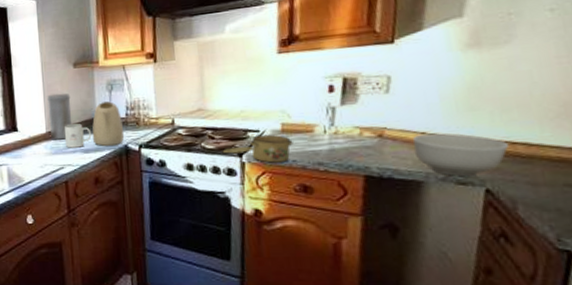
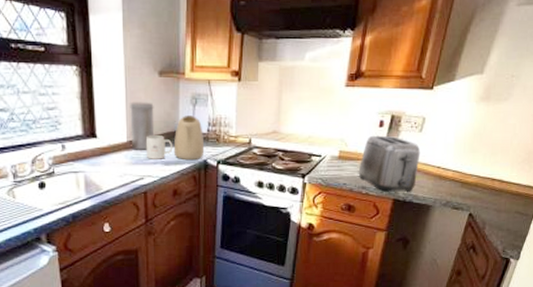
cooking pot: present [222,134,293,163] -> none [289,159,346,185]
toaster: none [309,101,394,166] -> present [358,135,421,192]
bowl: present [412,133,510,176] -> none [430,168,491,202]

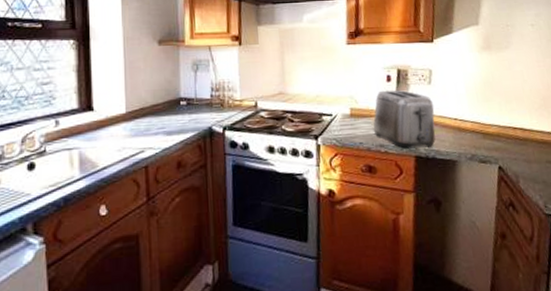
canister: present [130,102,155,150] -> none [129,71,155,121]
mug: present [145,135,173,159] -> none [145,104,176,130]
kettle: present [173,116,205,159] -> none [175,82,209,128]

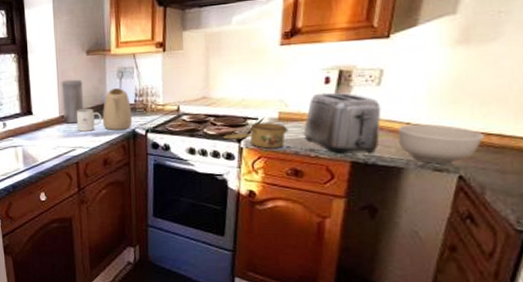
canister: none [129,71,155,121] -> present [61,79,84,124]
mug: none [145,104,176,130] -> present [76,109,102,132]
kettle: none [175,82,209,128] -> present [102,88,133,130]
cooking pot: none [300,118,360,145] -> present [222,122,288,149]
bowl: none [449,119,512,156] -> present [397,123,485,163]

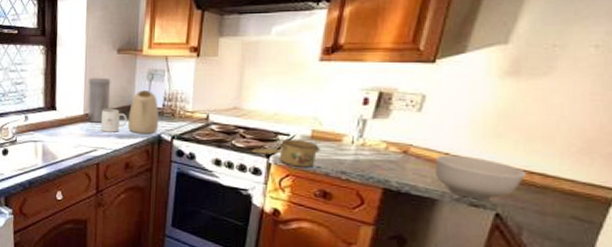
toaster: present [303,92,382,153] -> none [336,114,420,181]

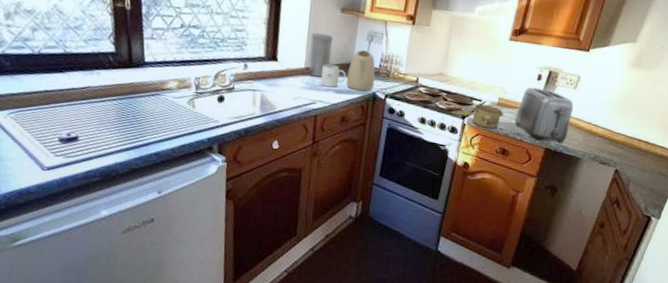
toaster: none [336,114,420,181] -> present [514,87,574,143]
bowl: present [434,154,527,199] -> none [580,124,637,159]

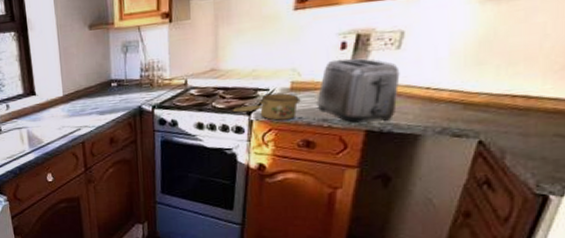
canister: present [307,32,333,77] -> none [64,56,88,103]
mug: present [320,64,347,88] -> none [80,86,107,111]
kettle: present [346,50,376,91] -> none [107,63,139,108]

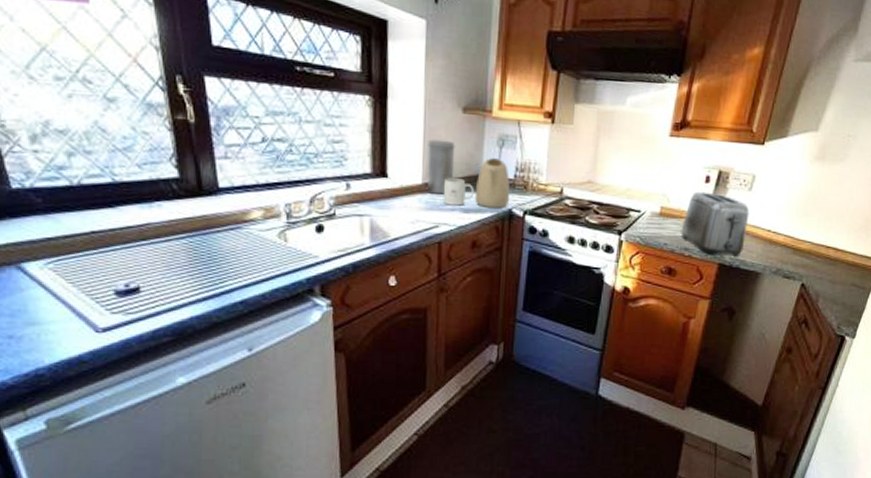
canister: none [64,56,88,103] -> present [426,139,455,195]
mug: none [80,86,107,111] -> present [443,178,475,206]
kettle: none [107,63,139,108] -> present [474,158,510,208]
cooking pot: present [232,92,301,121] -> none [604,215,668,244]

